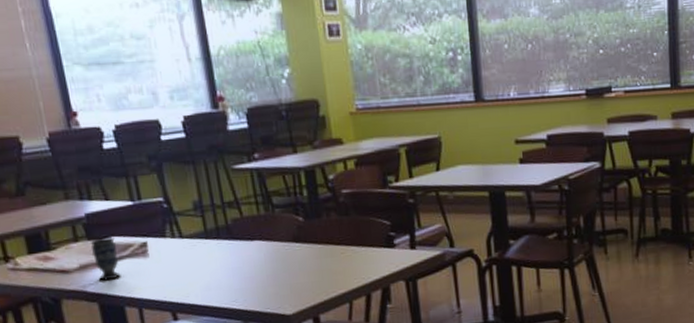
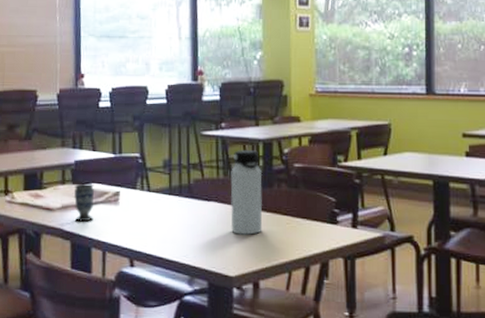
water bottle: none [272,180,316,272] -> present [230,150,263,236]

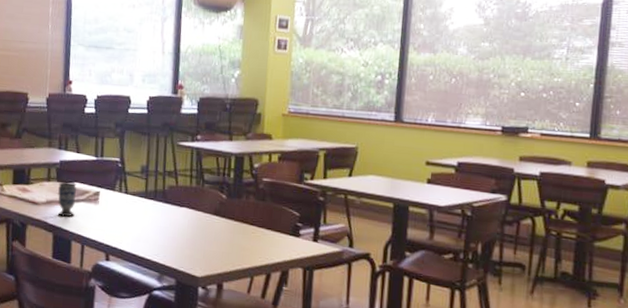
water bottle: present [230,150,263,236] -> none [199,161,233,241]

